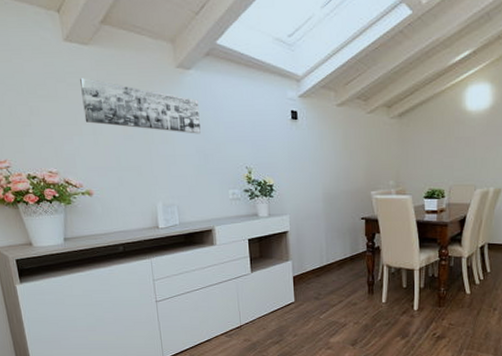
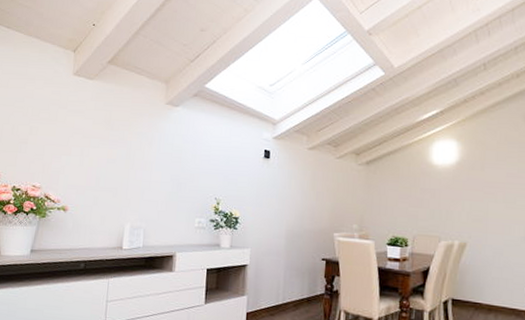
wall art: present [80,78,201,134] -> none [76,106,181,164]

